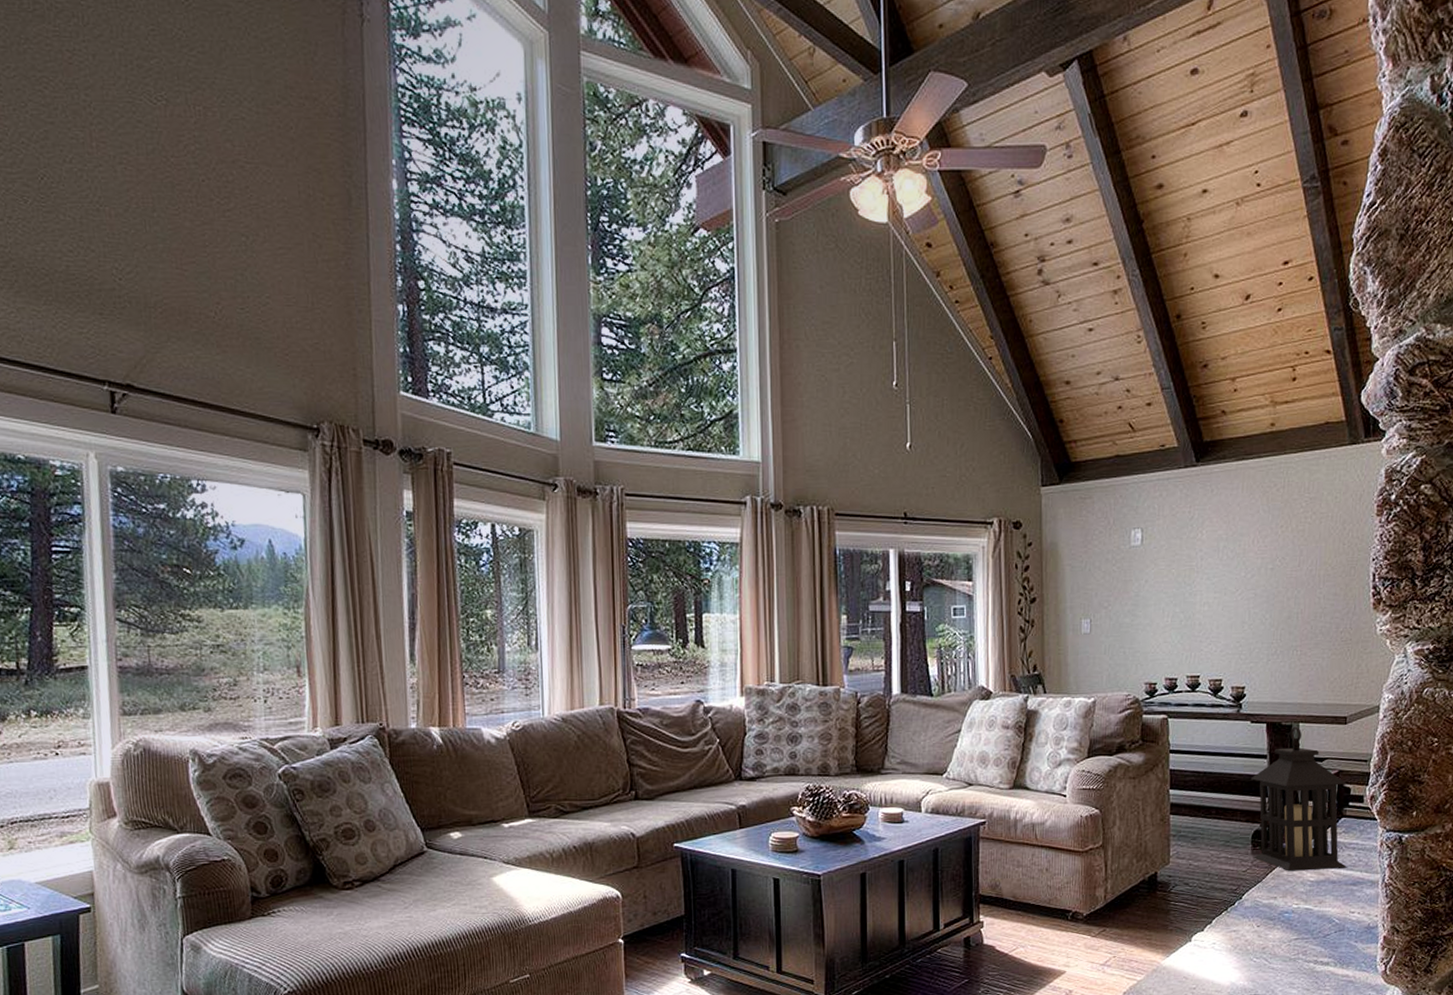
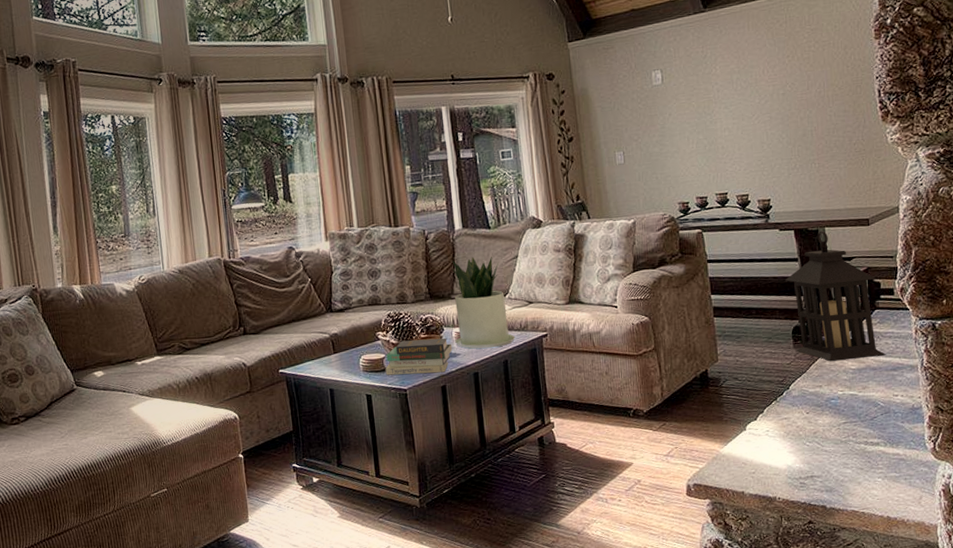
books: none [798,818,877,859] -> present [385,338,453,376]
planter: none [880,727,950,834] -> present [452,256,516,349]

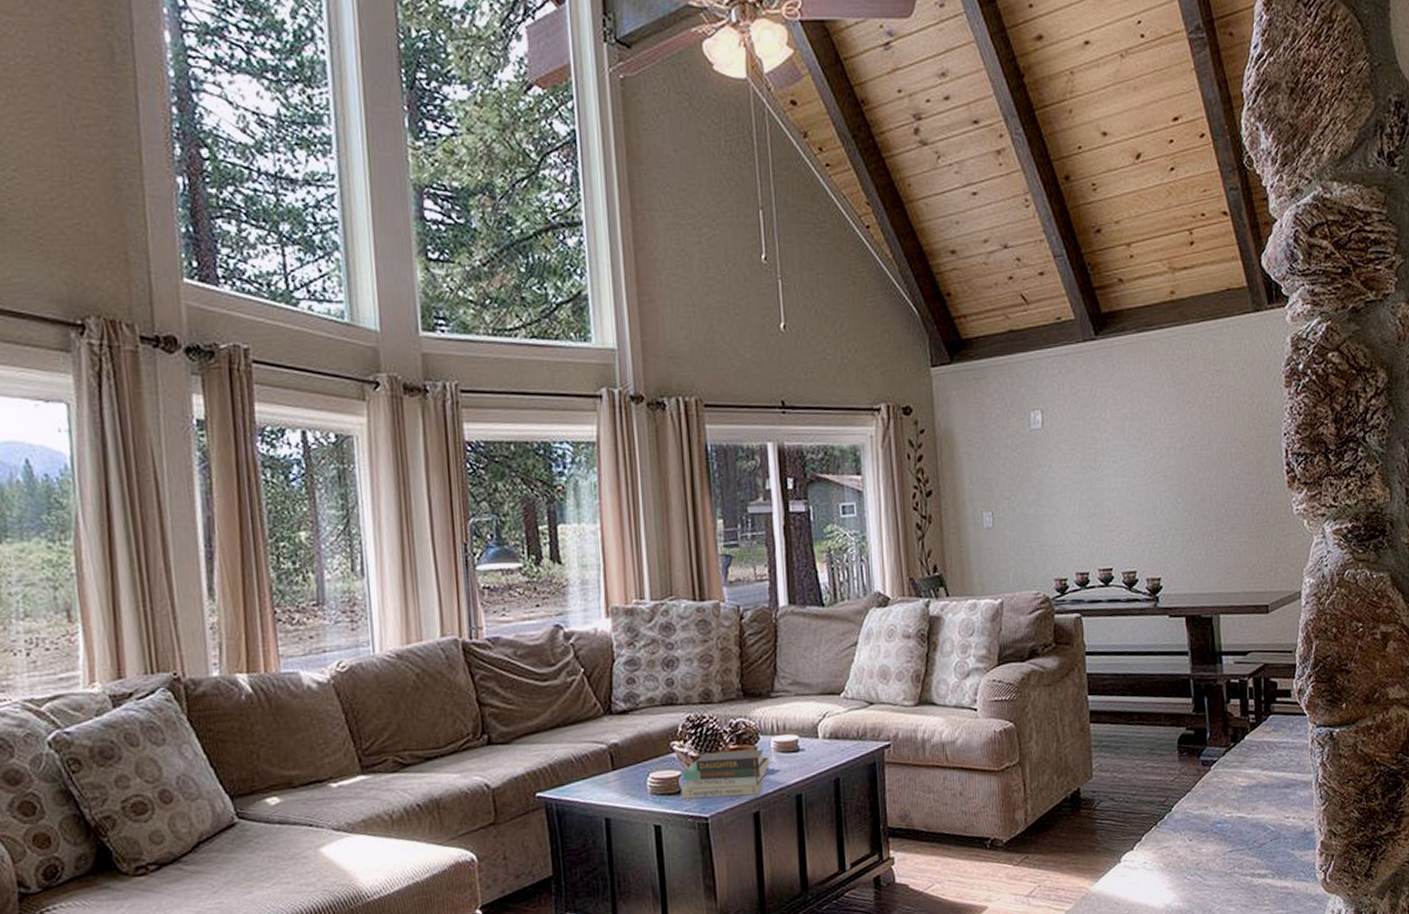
planter: present [452,256,516,349] -> none [772,642,851,764]
lantern: present [785,230,886,361] -> none [1173,618,1279,776]

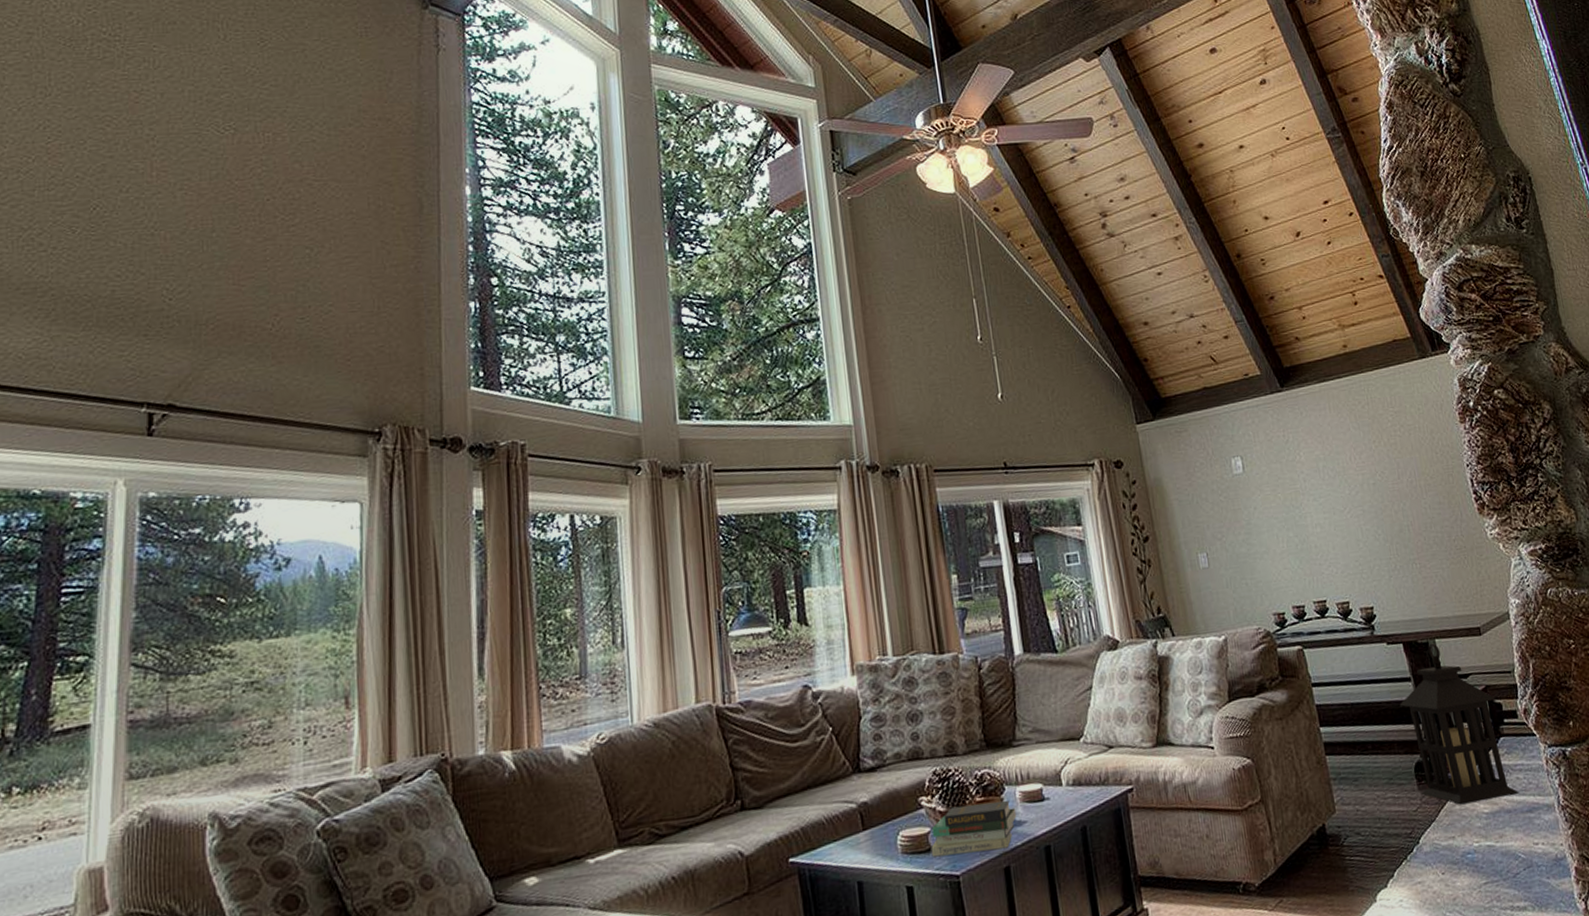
lantern: none [1173,618,1279,776] -> present [1399,643,1519,804]

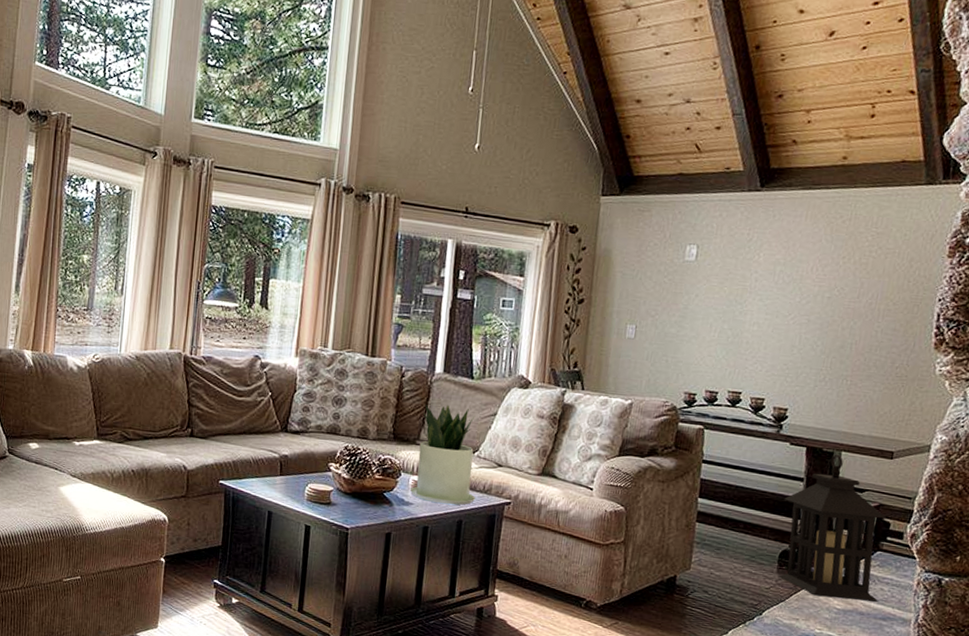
books: present [931,801,1017,858] -> none [330,477,407,519]
planter: none [1013,689,1095,814] -> present [409,404,476,505]

